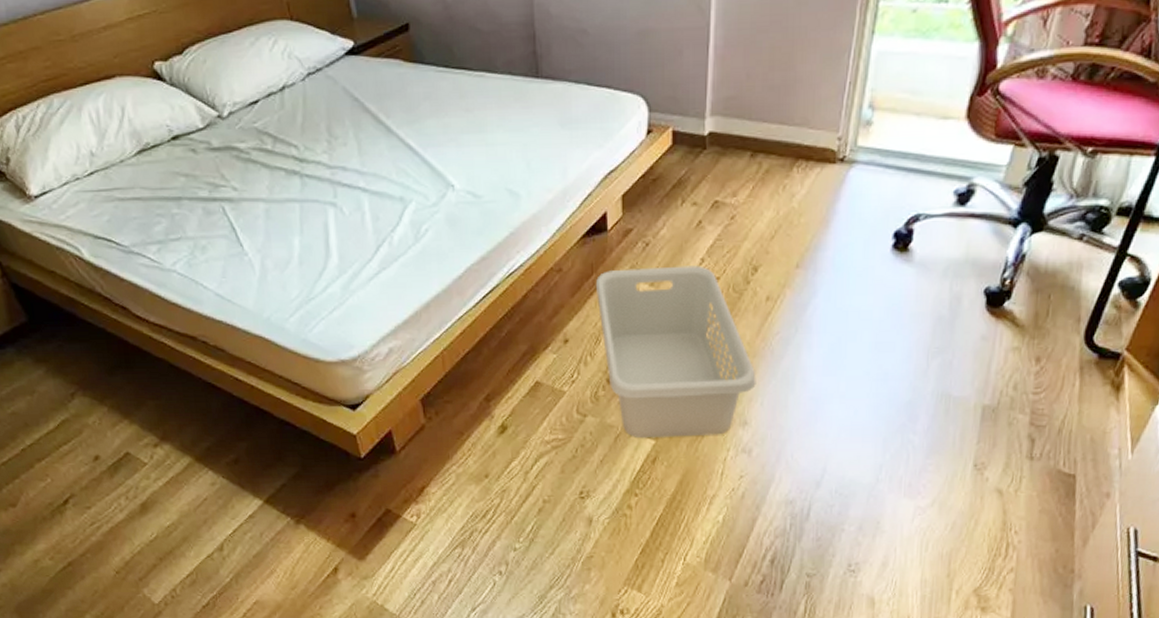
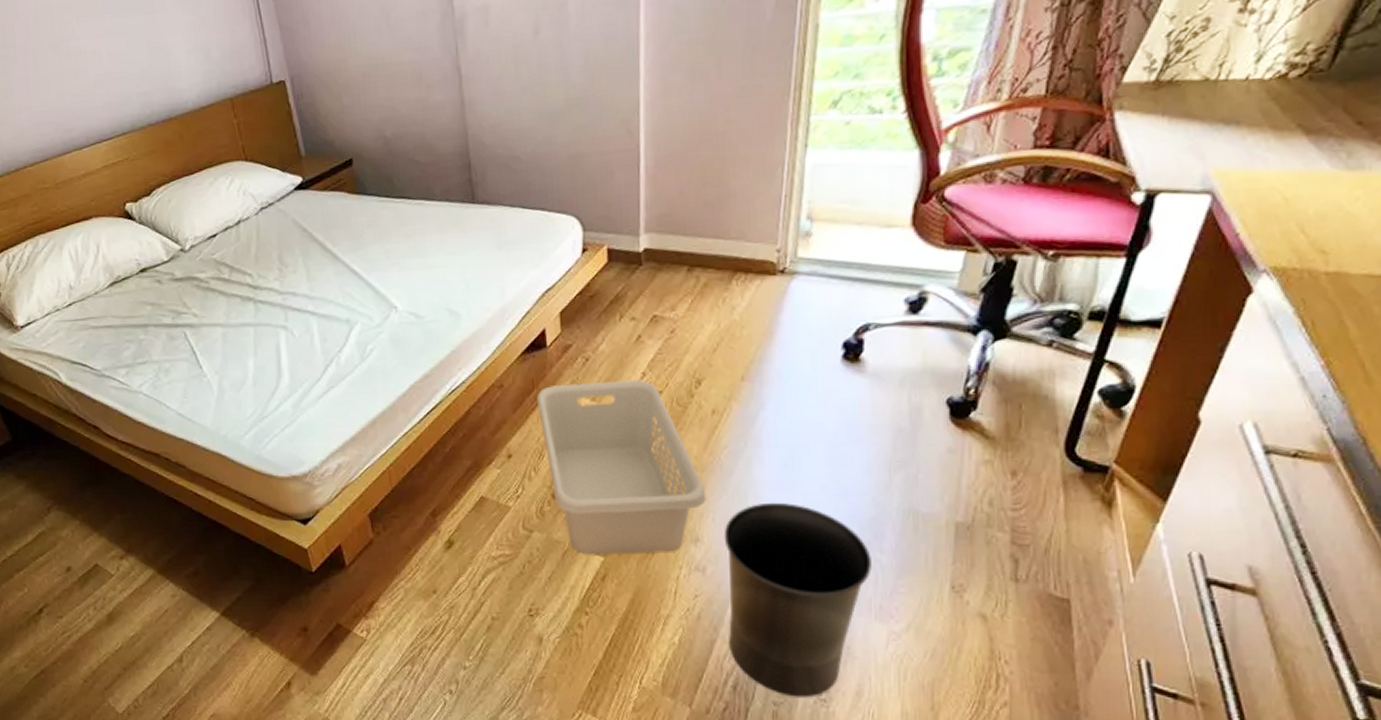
waste bin: none [768,386,905,569] -> present [723,502,872,697]

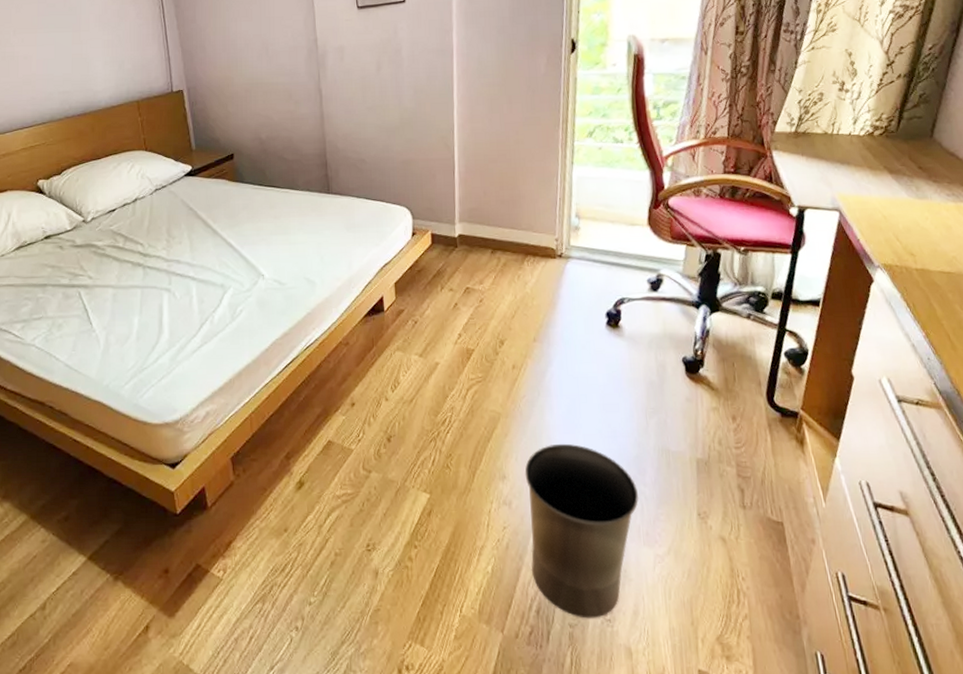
laundry basket: present [536,379,707,555] -> none [375,339,511,493]

